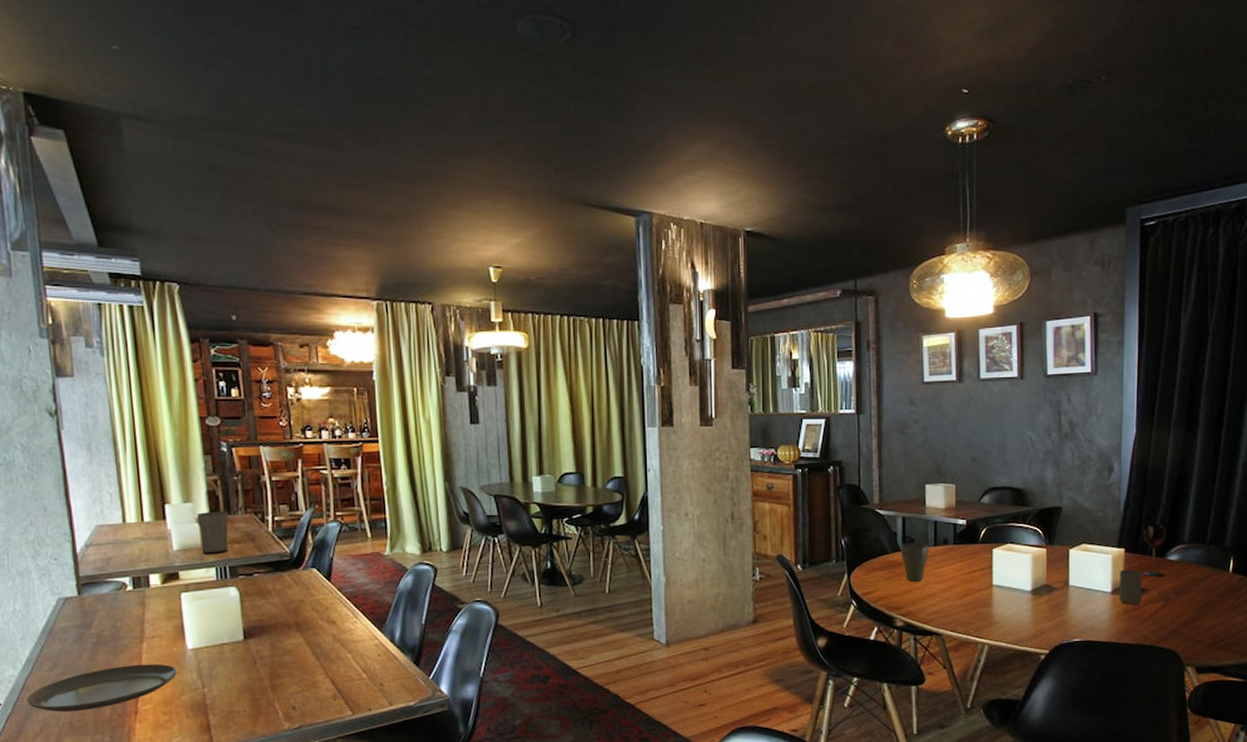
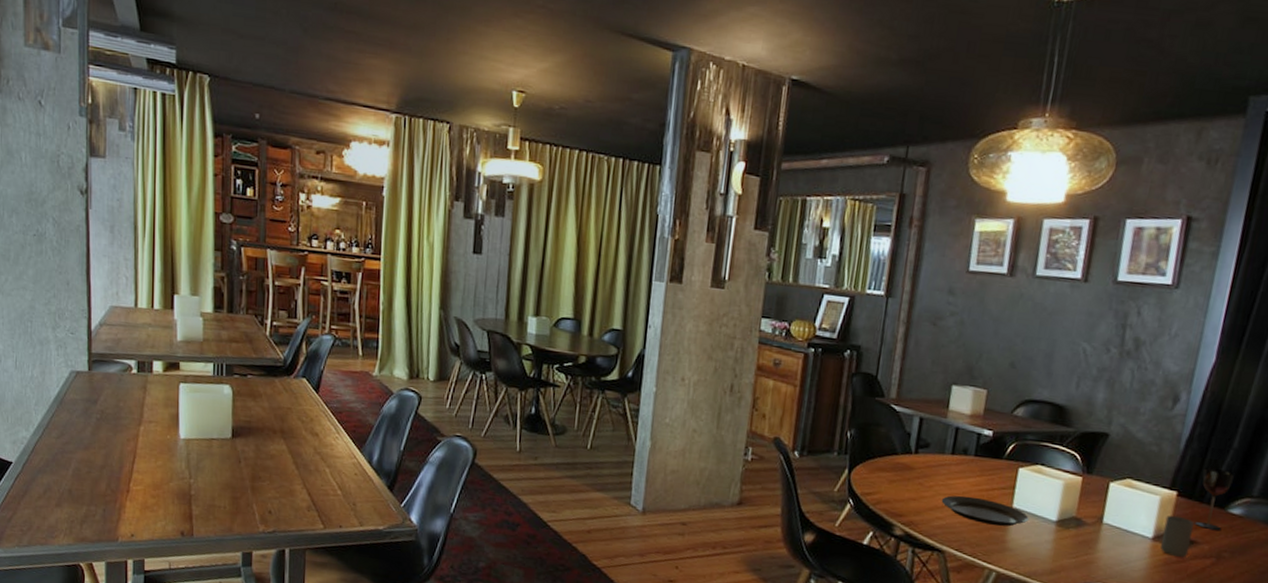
plate: present [26,663,177,712] -> none [34,444,168,482]
cup: present [197,510,229,554] -> none [202,307,231,351]
cup: present [901,542,929,582] -> none [912,445,945,490]
plate: none [932,581,1008,603] -> present [941,495,1029,527]

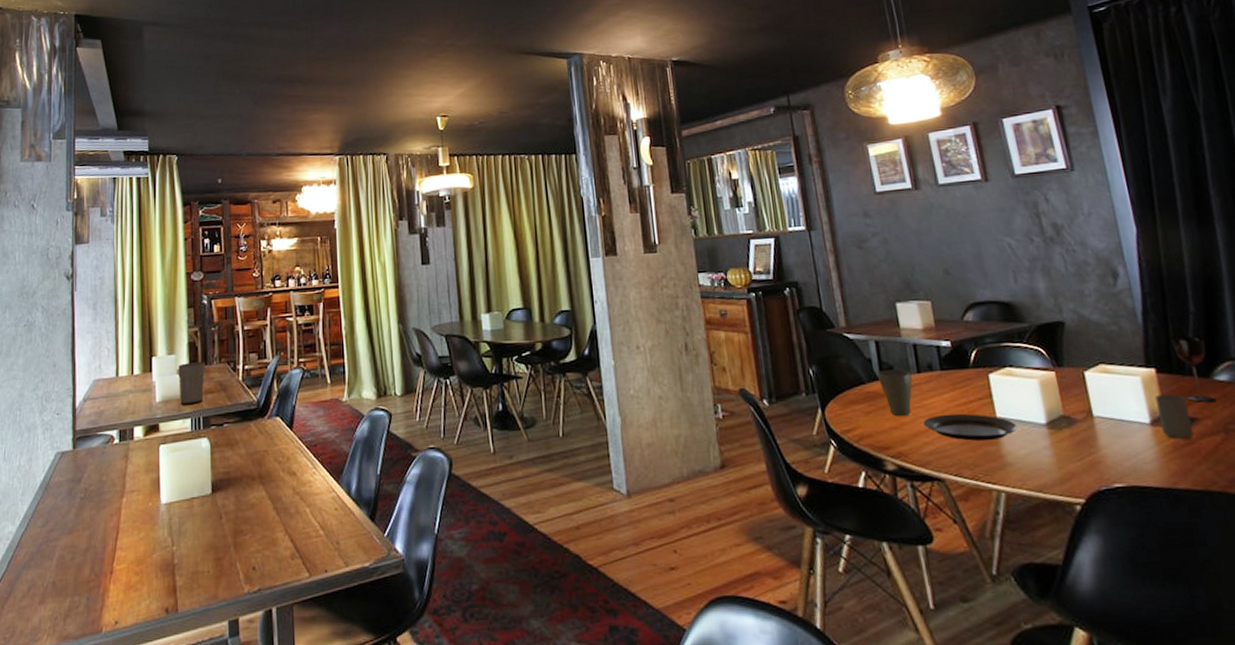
cup: none [202,307,231,351] -> present [178,361,205,405]
cup: none [912,445,945,490] -> present [878,369,913,416]

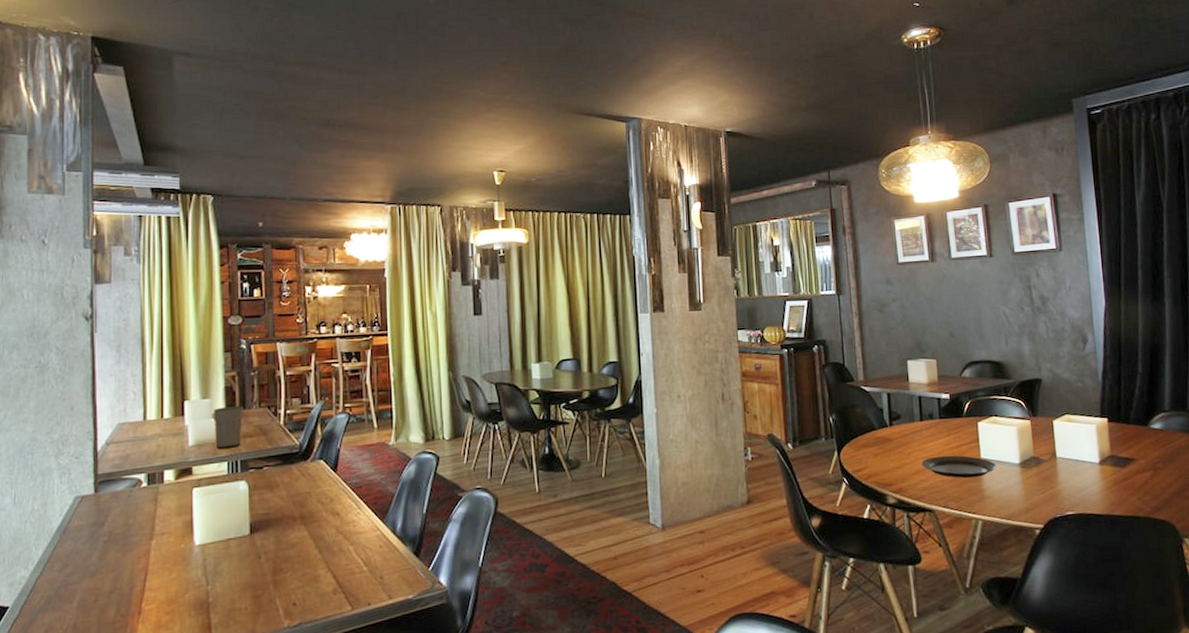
cup: present [878,369,913,416] -> none [887,417,915,457]
cup: present [1154,394,1195,440] -> none [1105,439,1131,476]
wineglass: present [1171,336,1216,402] -> none [1122,392,1150,446]

